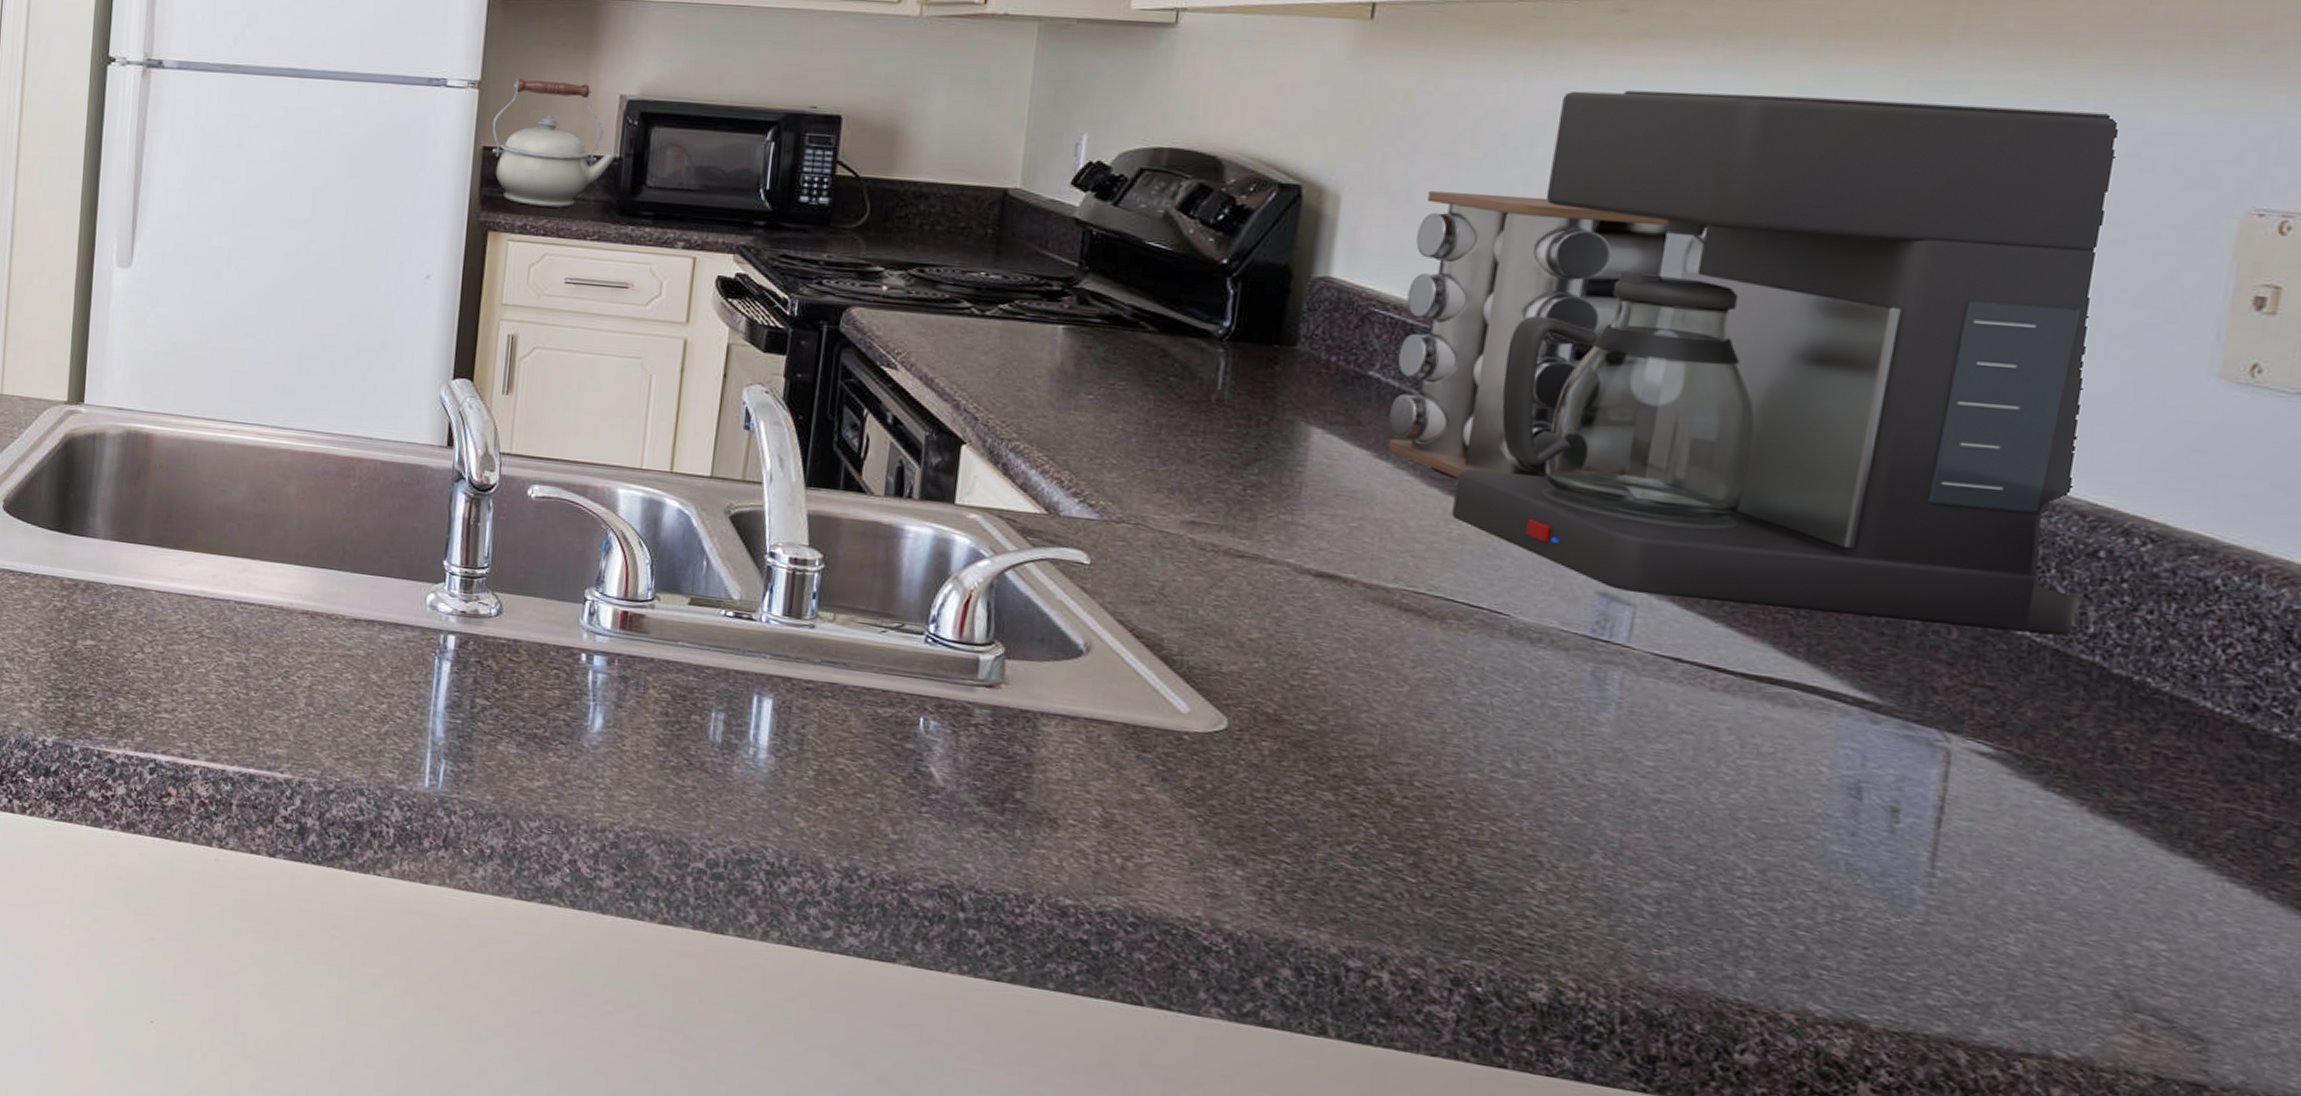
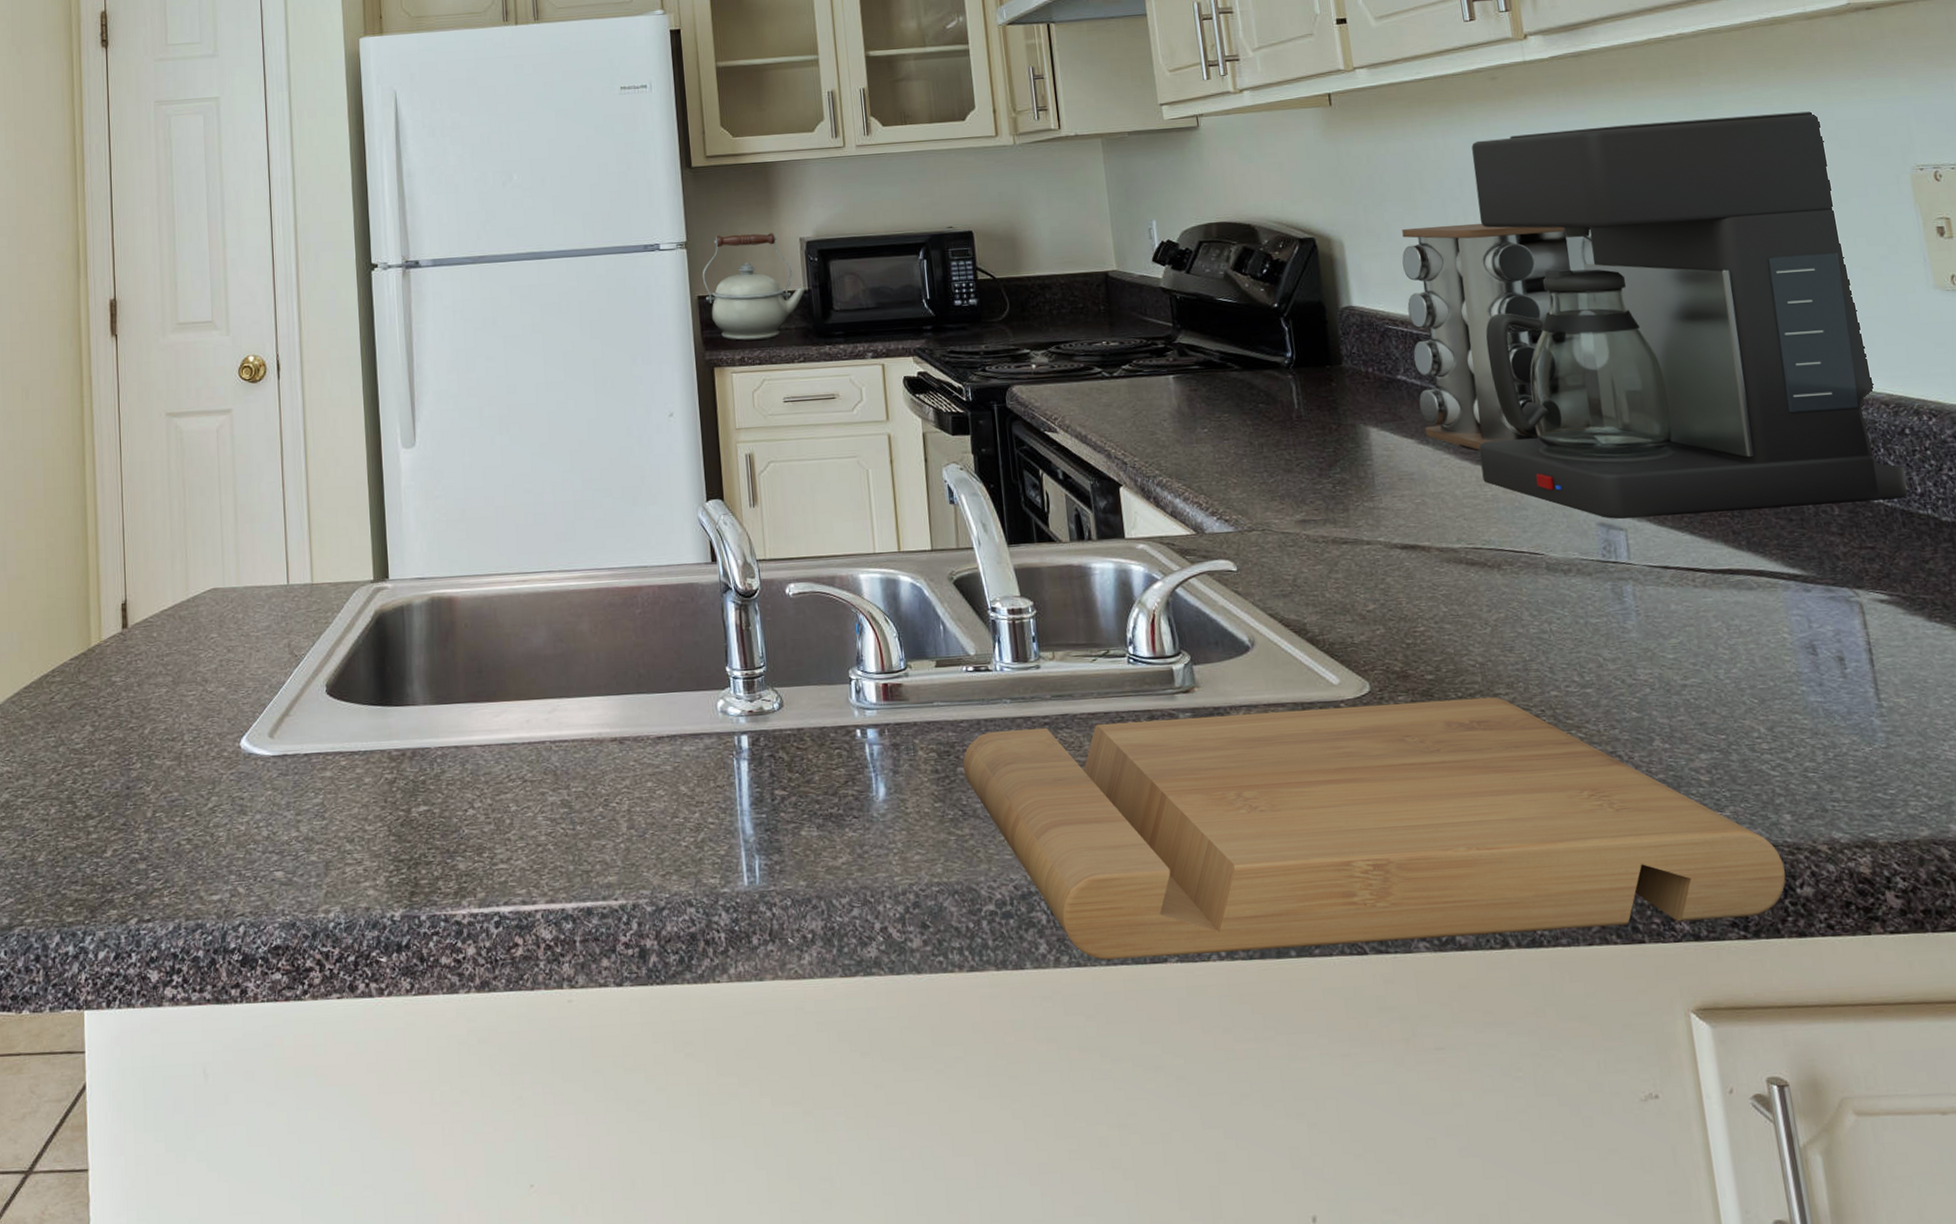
cutting board: none [698,684,1727,1071] -> present [962,697,1786,960]

